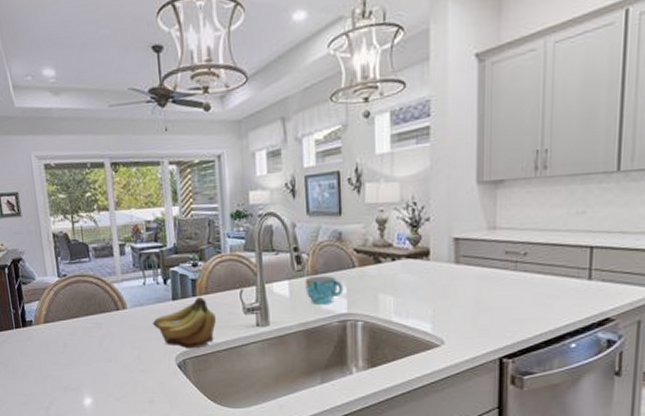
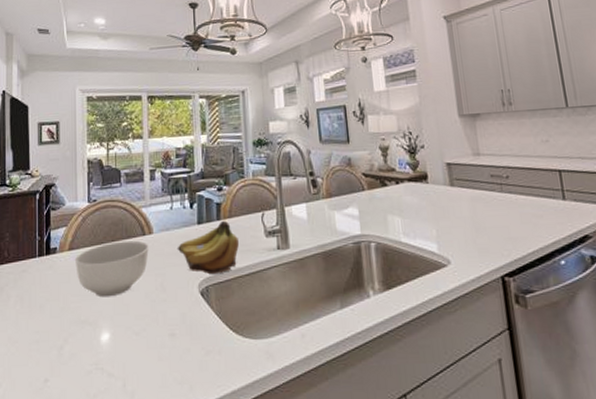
bowl: none [50,315,124,367] -> present [74,240,149,298]
cup: present [305,275,344,305] -> none [320,198,356,227]

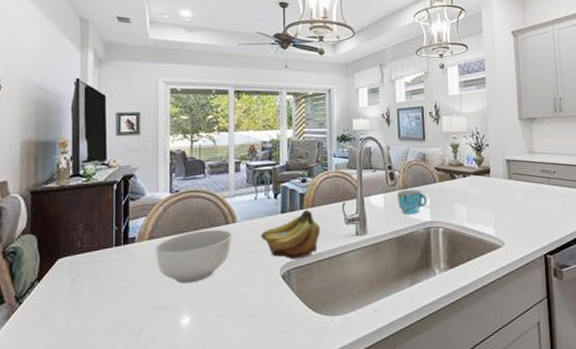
cup: none [320,198,356,227] -> present [397,189,428,215]

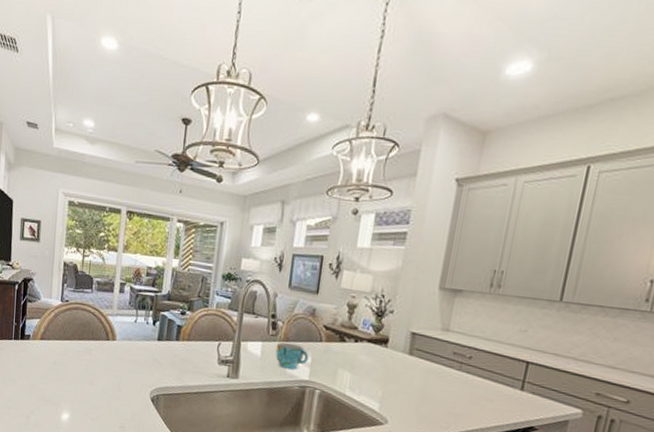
bowl: present [154,229,232,284] -> none [44,340,111,386]
fruit: present [260,209,320,260] -> none [135,341,193,387]

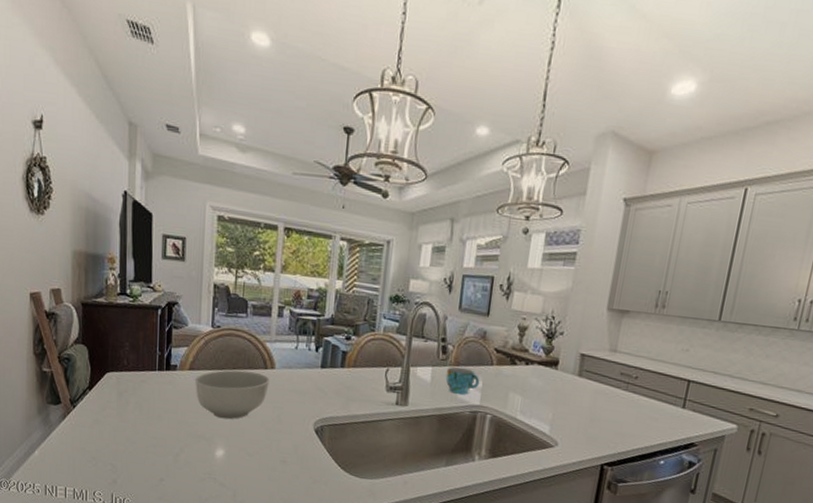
bowl: none [44,340,111,386] -> present [194,370,270,419]

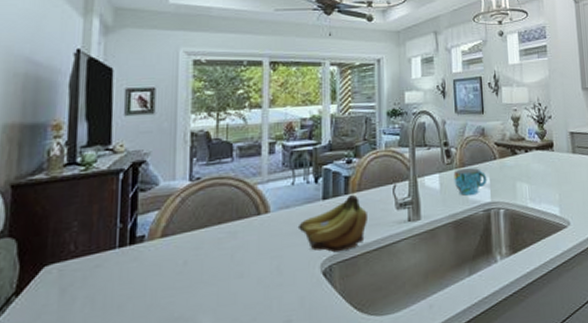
bowl: present [194,370,270,419] -> none [168,221,264,289]
fruit: none [297,368,359,417] -> present [297,194,367,253]

